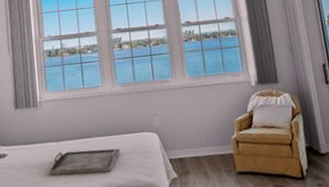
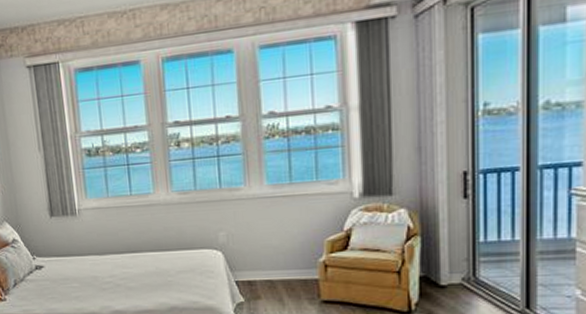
serving tray: present [49,148,121,175] -> none [91,265,176,291]

